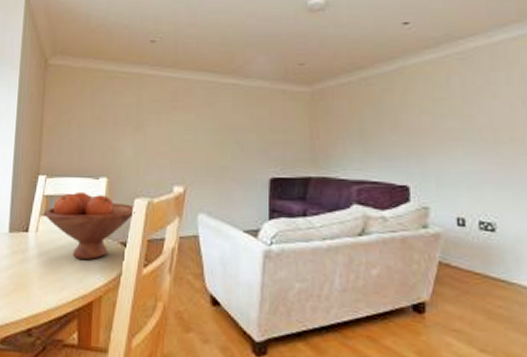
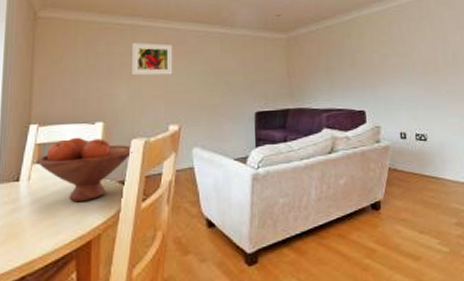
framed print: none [137,94,180,130] -> present [132,43,173,76]

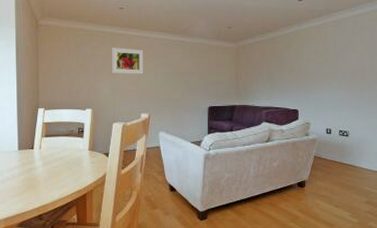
fruit bowl: present [37,137,132,203] -> none [45,119,114,167]

